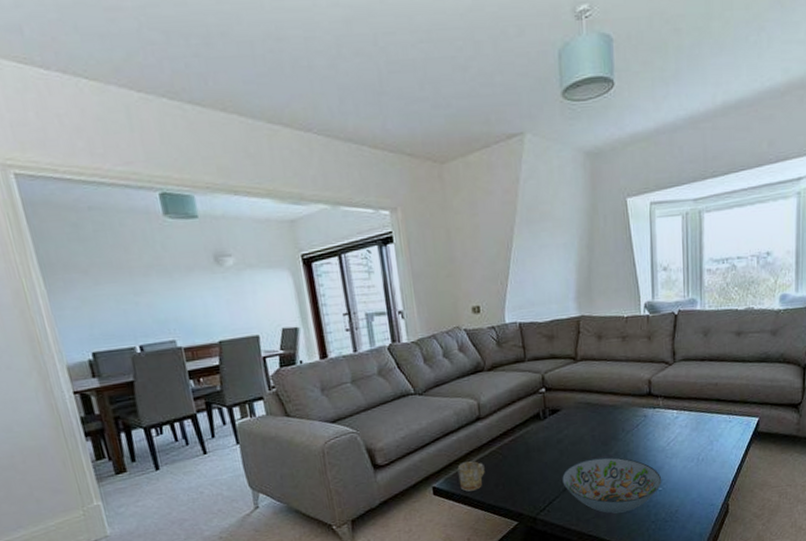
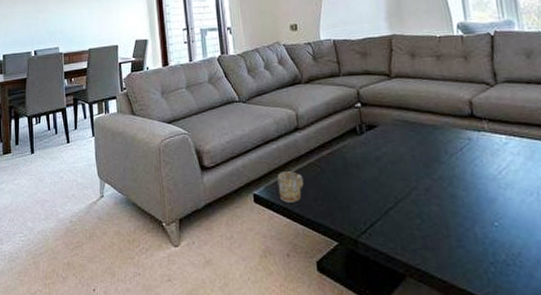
decorative bowl: present [562,457,662,514] -> none [382,181,497,247]

